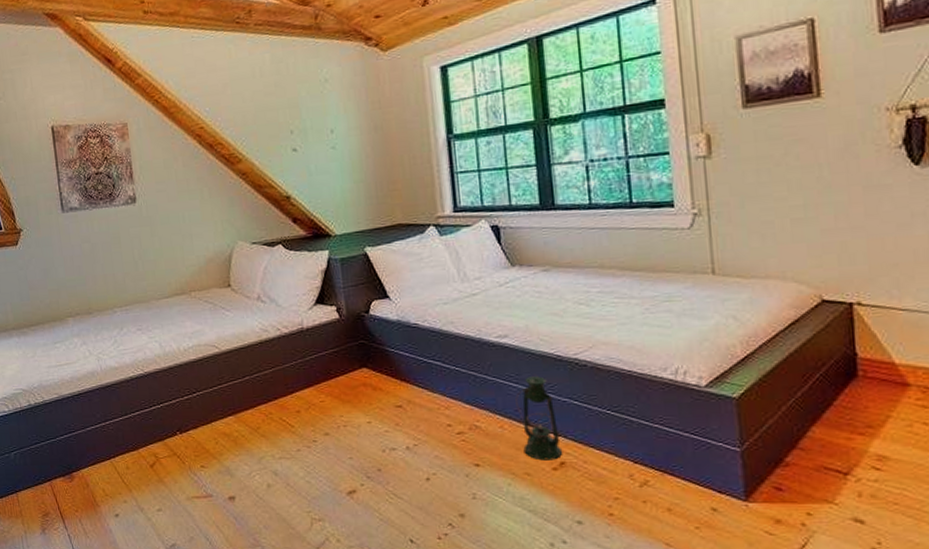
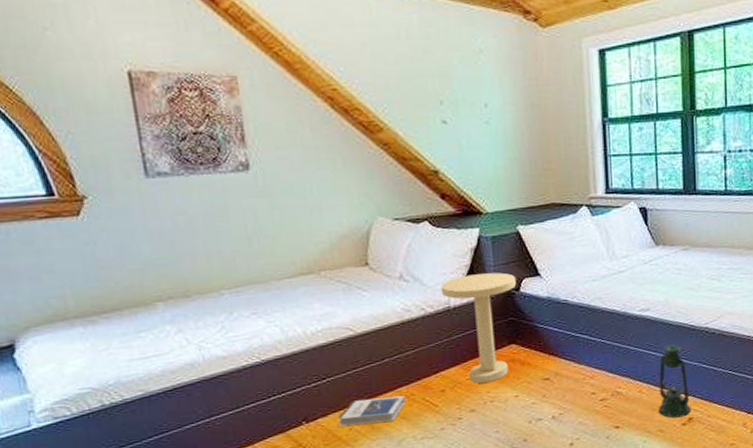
hardback book: none [206,414,264,439] -> present [337,396,405,426]
side table: none [294,294,366,406] -> present [440,272,517,384]

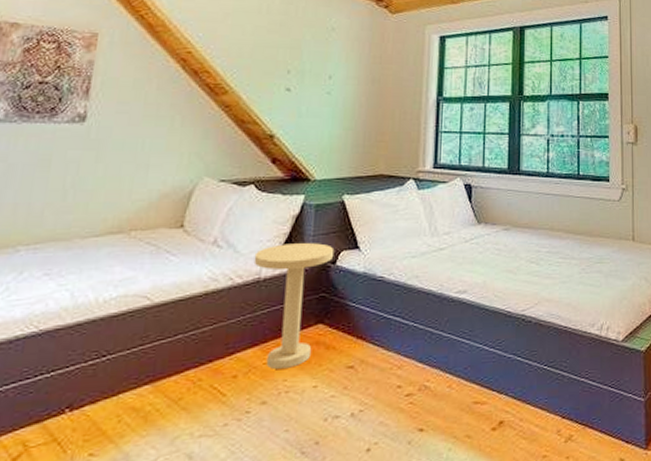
hardback book: present [337,396,405,426] -> none [106,381,190,417]
lantern: present [653,343,691,418] -> none [466,331,503,421]

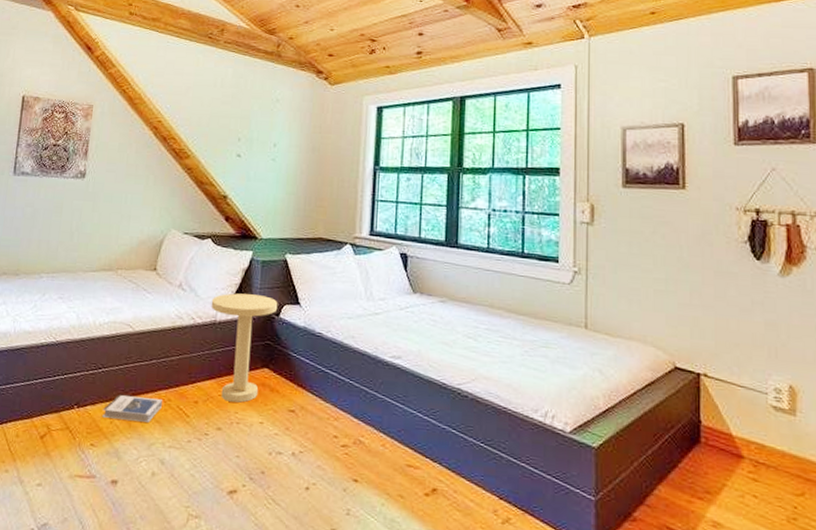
hardback book: none [106,381,190,417] -> present [102,395,162,422]

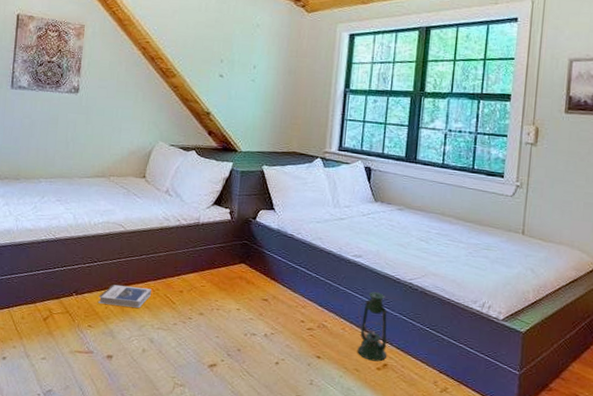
side table: present [211,293,278,403] -> none [194,199,255,293]
lantern: none [400,399,436,486] -> present [357,291,388,362]

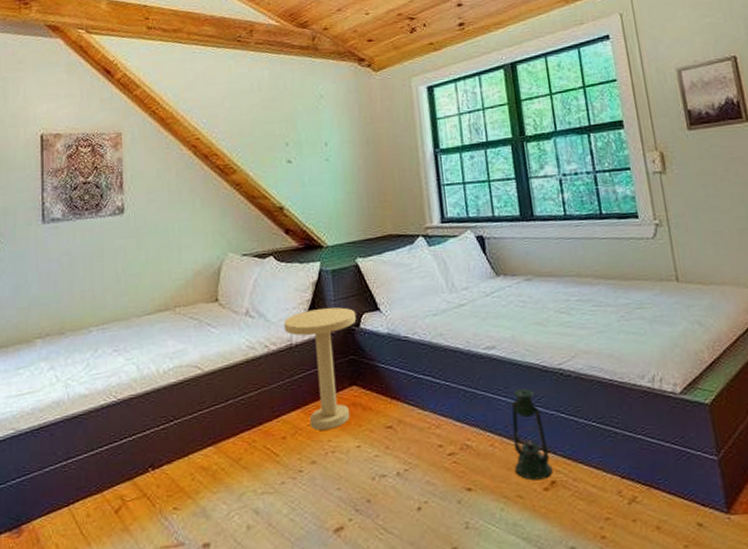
hardback book: present [98,285,151,308] -> none [181,443,247,475]
side table: none [194,199,255,293] -> present [283,307,357,430]

